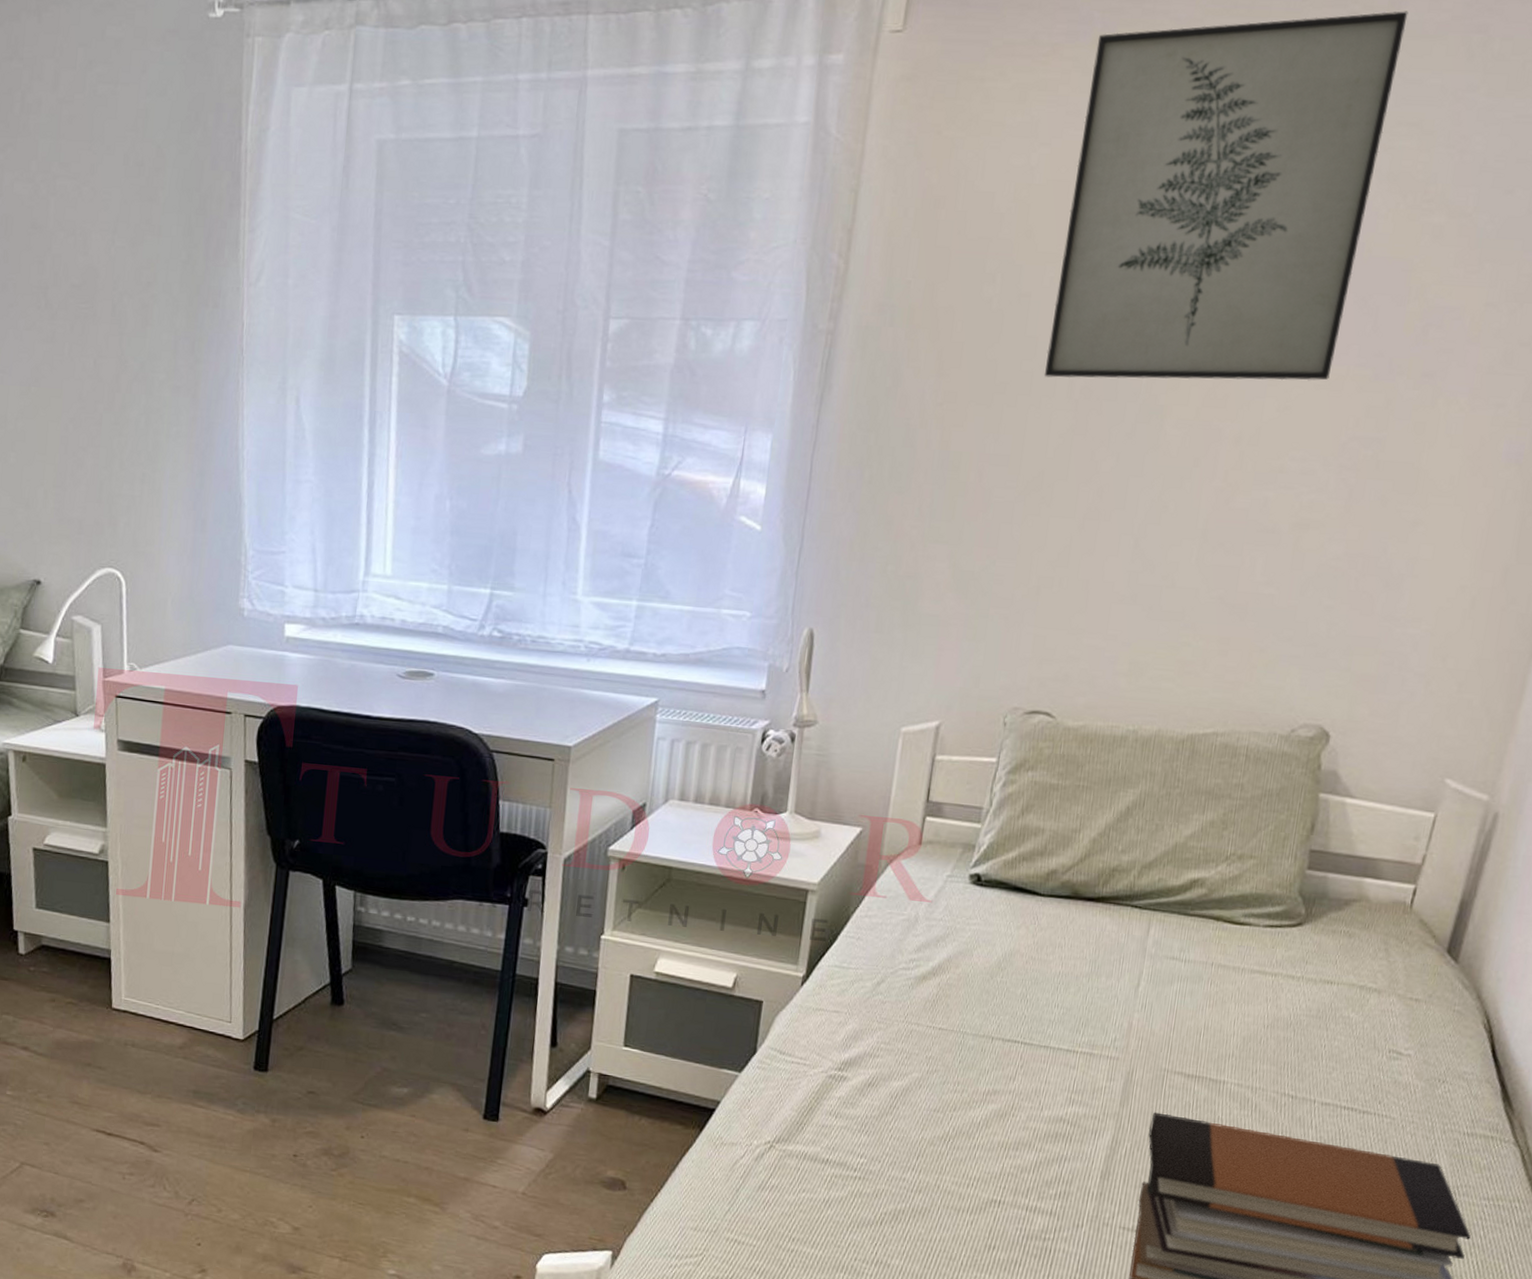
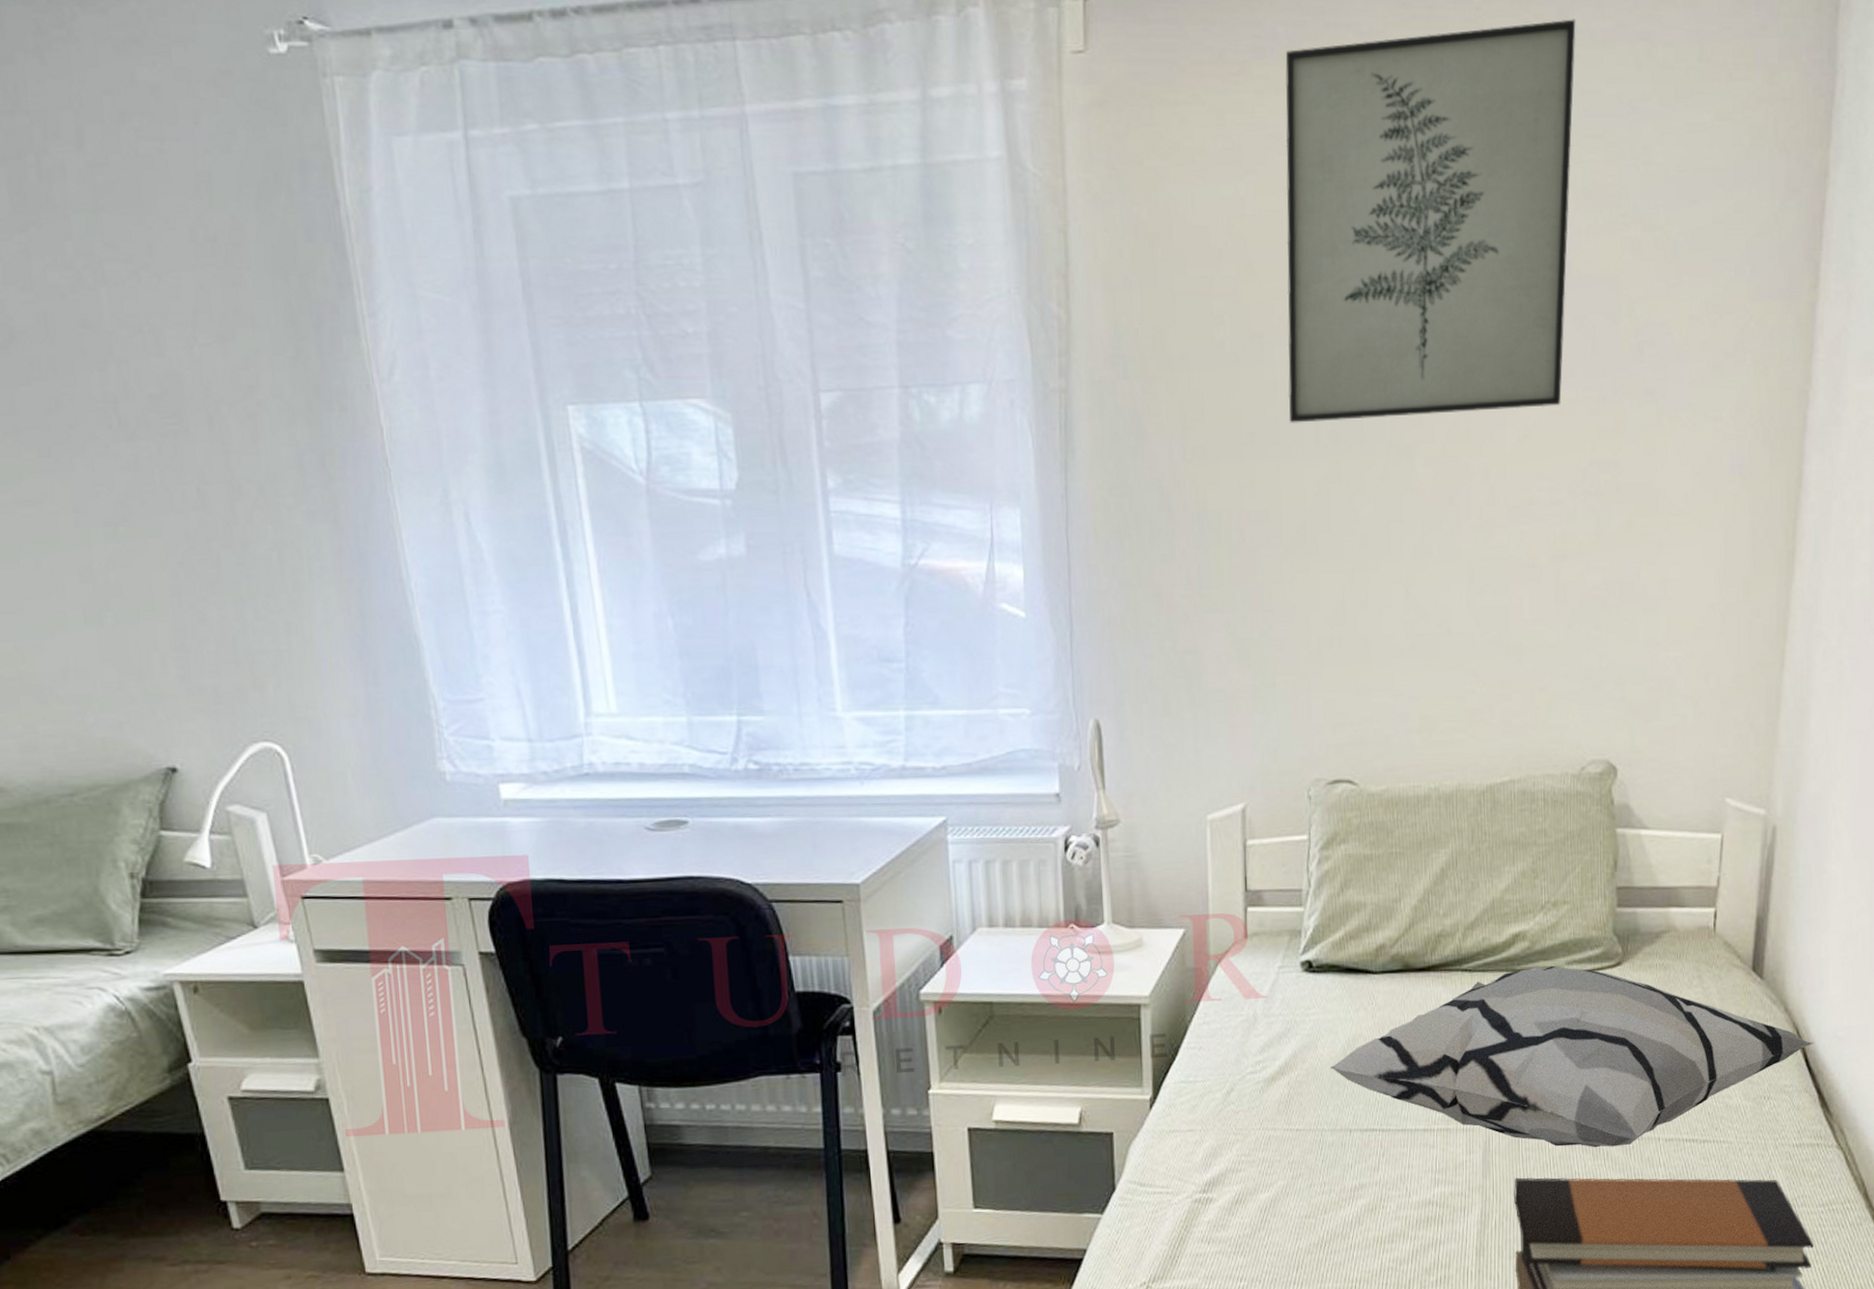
decorative pillow: none [982,914,1507,1102] -> present [1329,966,1815,1148]

